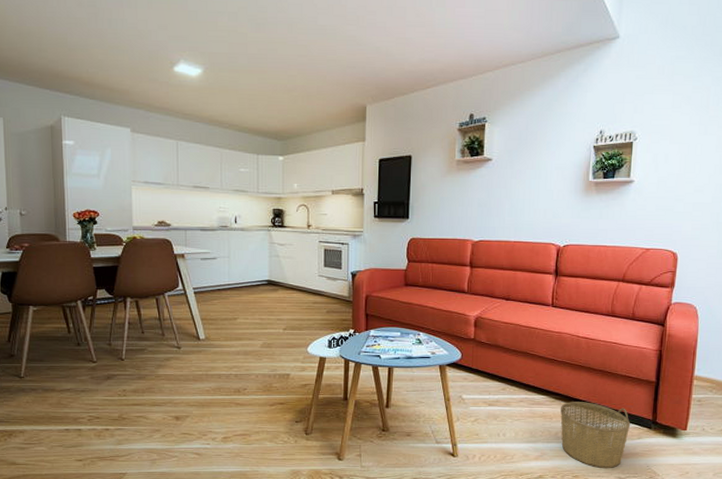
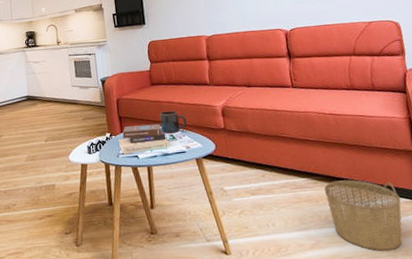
books: none [361,324,415,353] -> present [118,123,170,155]
mug: none [408,314,436,339] -> present [159,110,187,135]

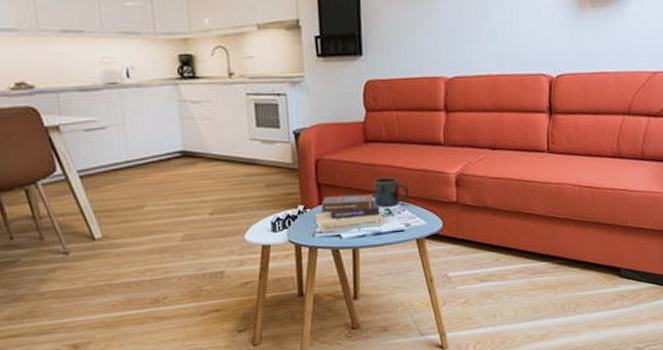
basket: present [324,179,403,251] -> none [565,263,647,340]

